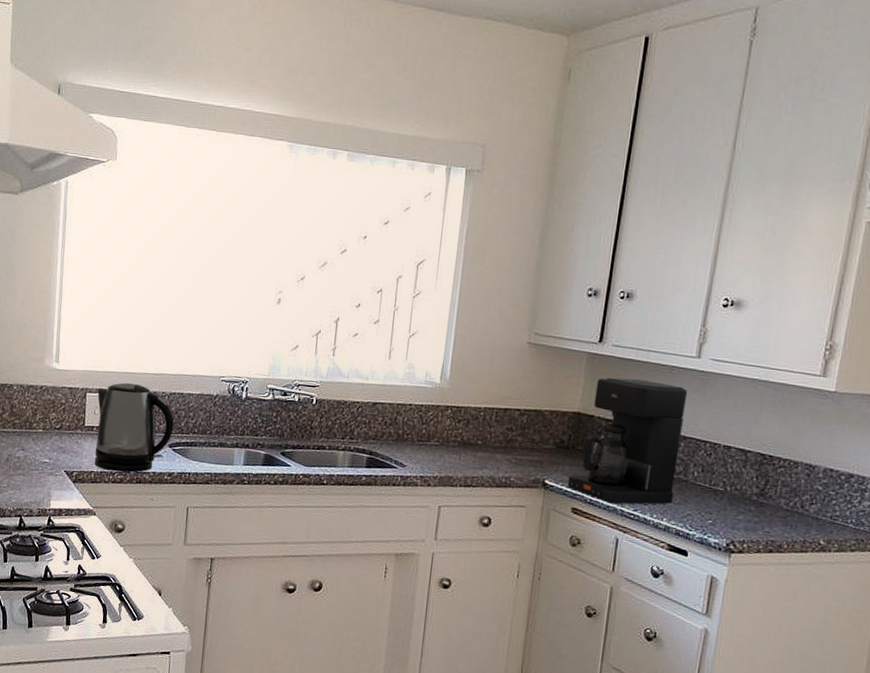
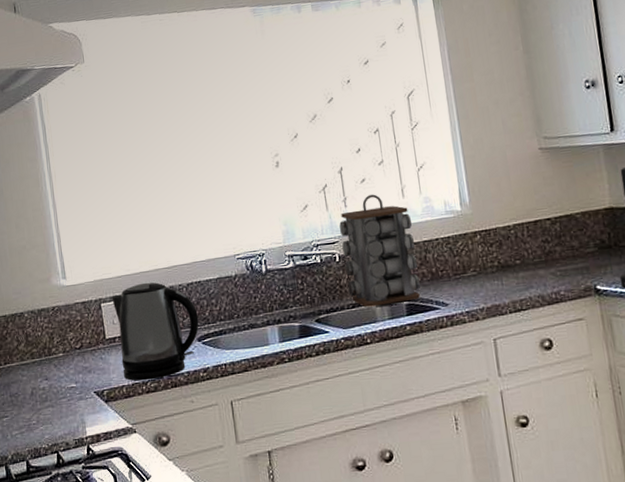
spice rack: none [317,349,391,455] -> present [339,194,420,307]

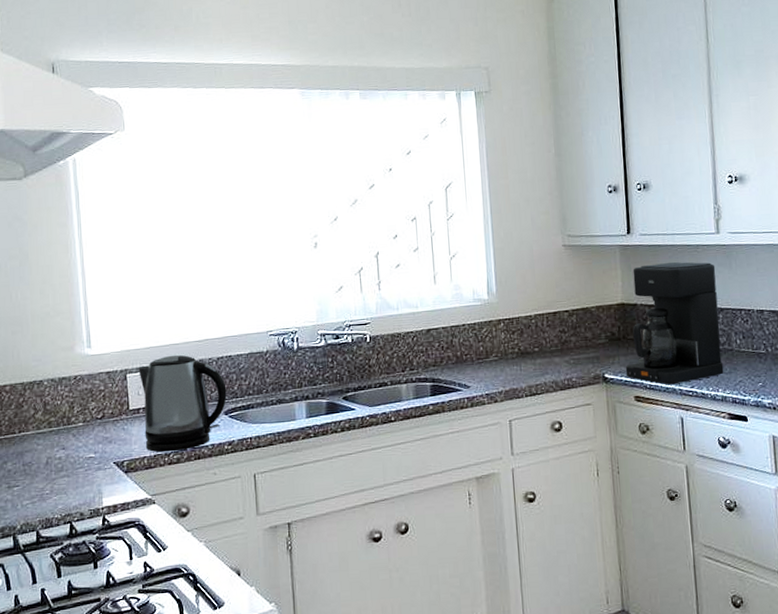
spice rack: present [339,194,420,307] -> none [372,279,445,387]

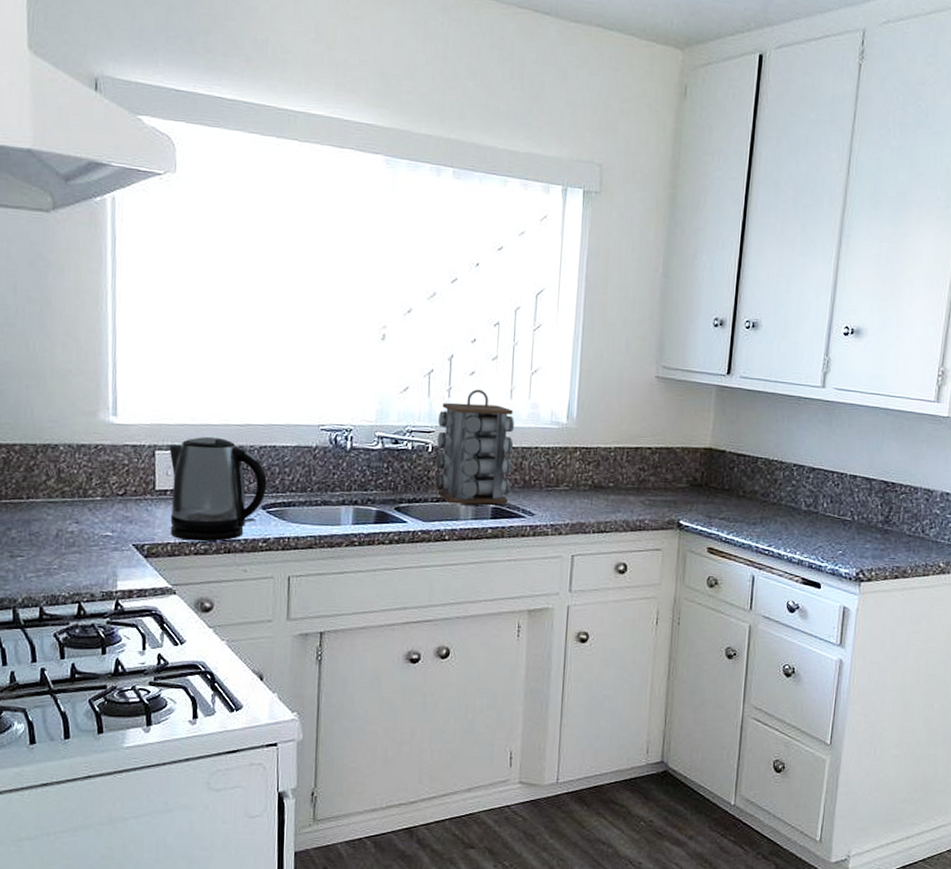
spice rack: none [372,279,445,387] -> present [435,389,514,506]
coffee maker: present [625,262,724,385] -> none [702,410,815,541]

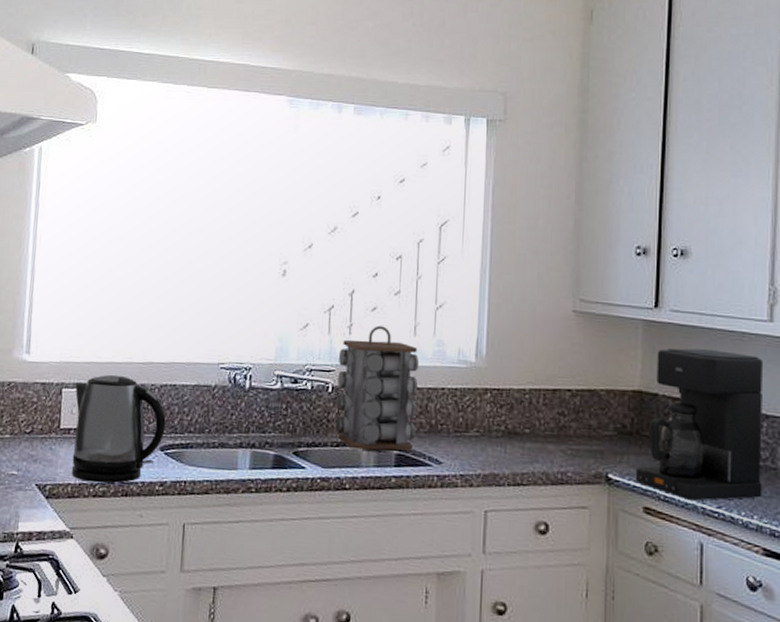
coffee maker: none [702,410,815,541] -> present [635,348,764,501]

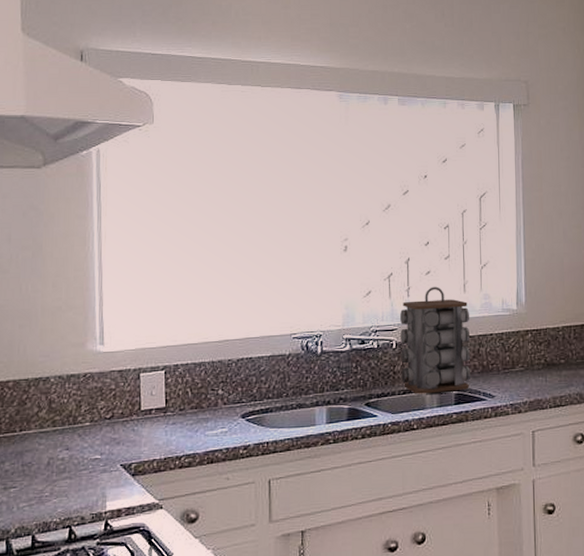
kettle: present [71,374,166,484] -> none [153,355,245,456]

